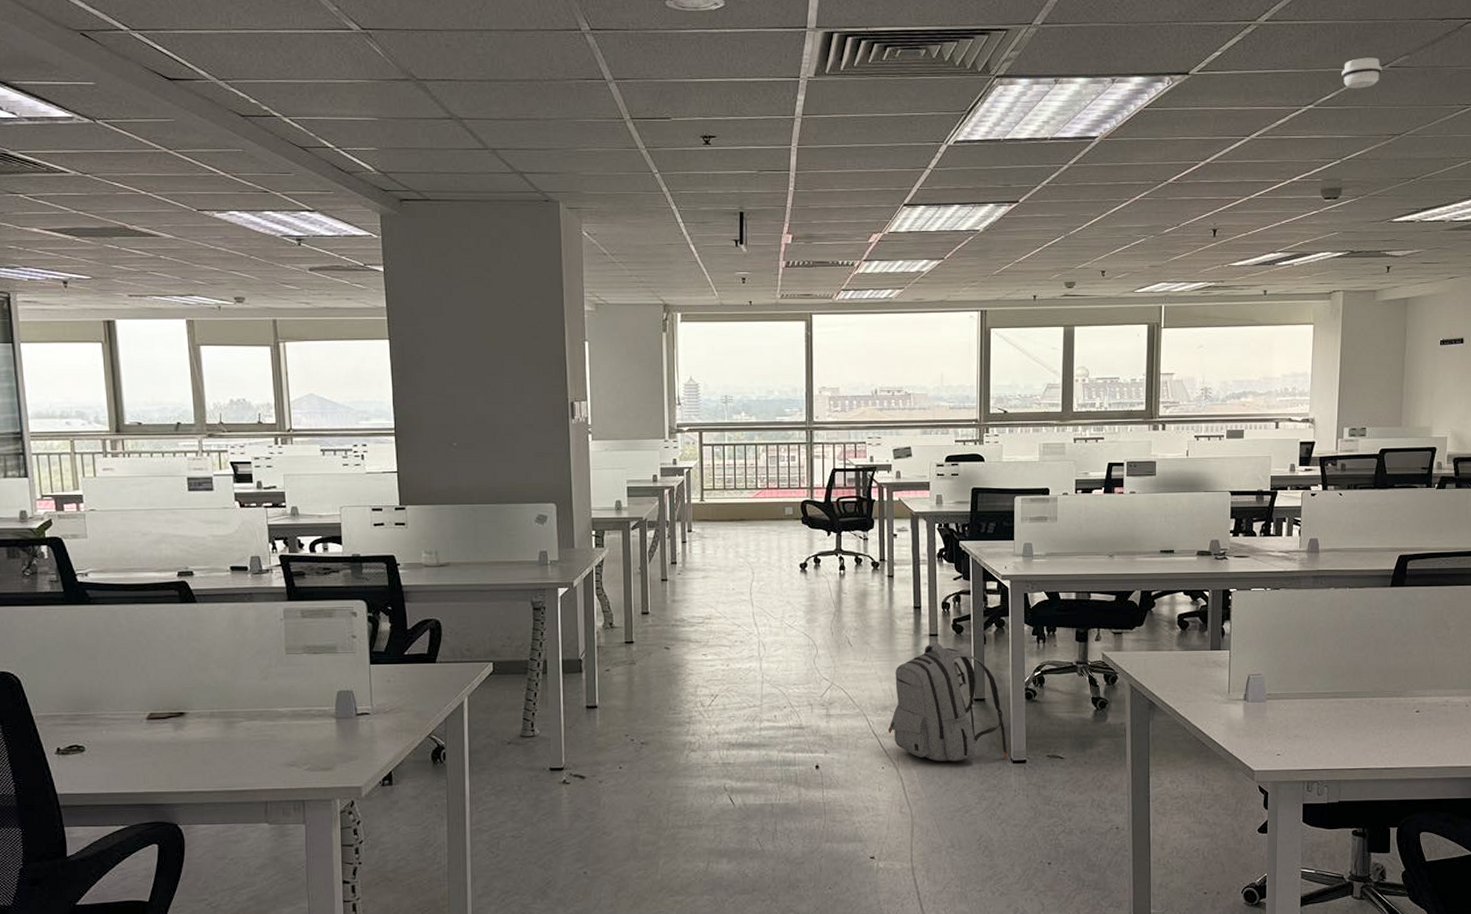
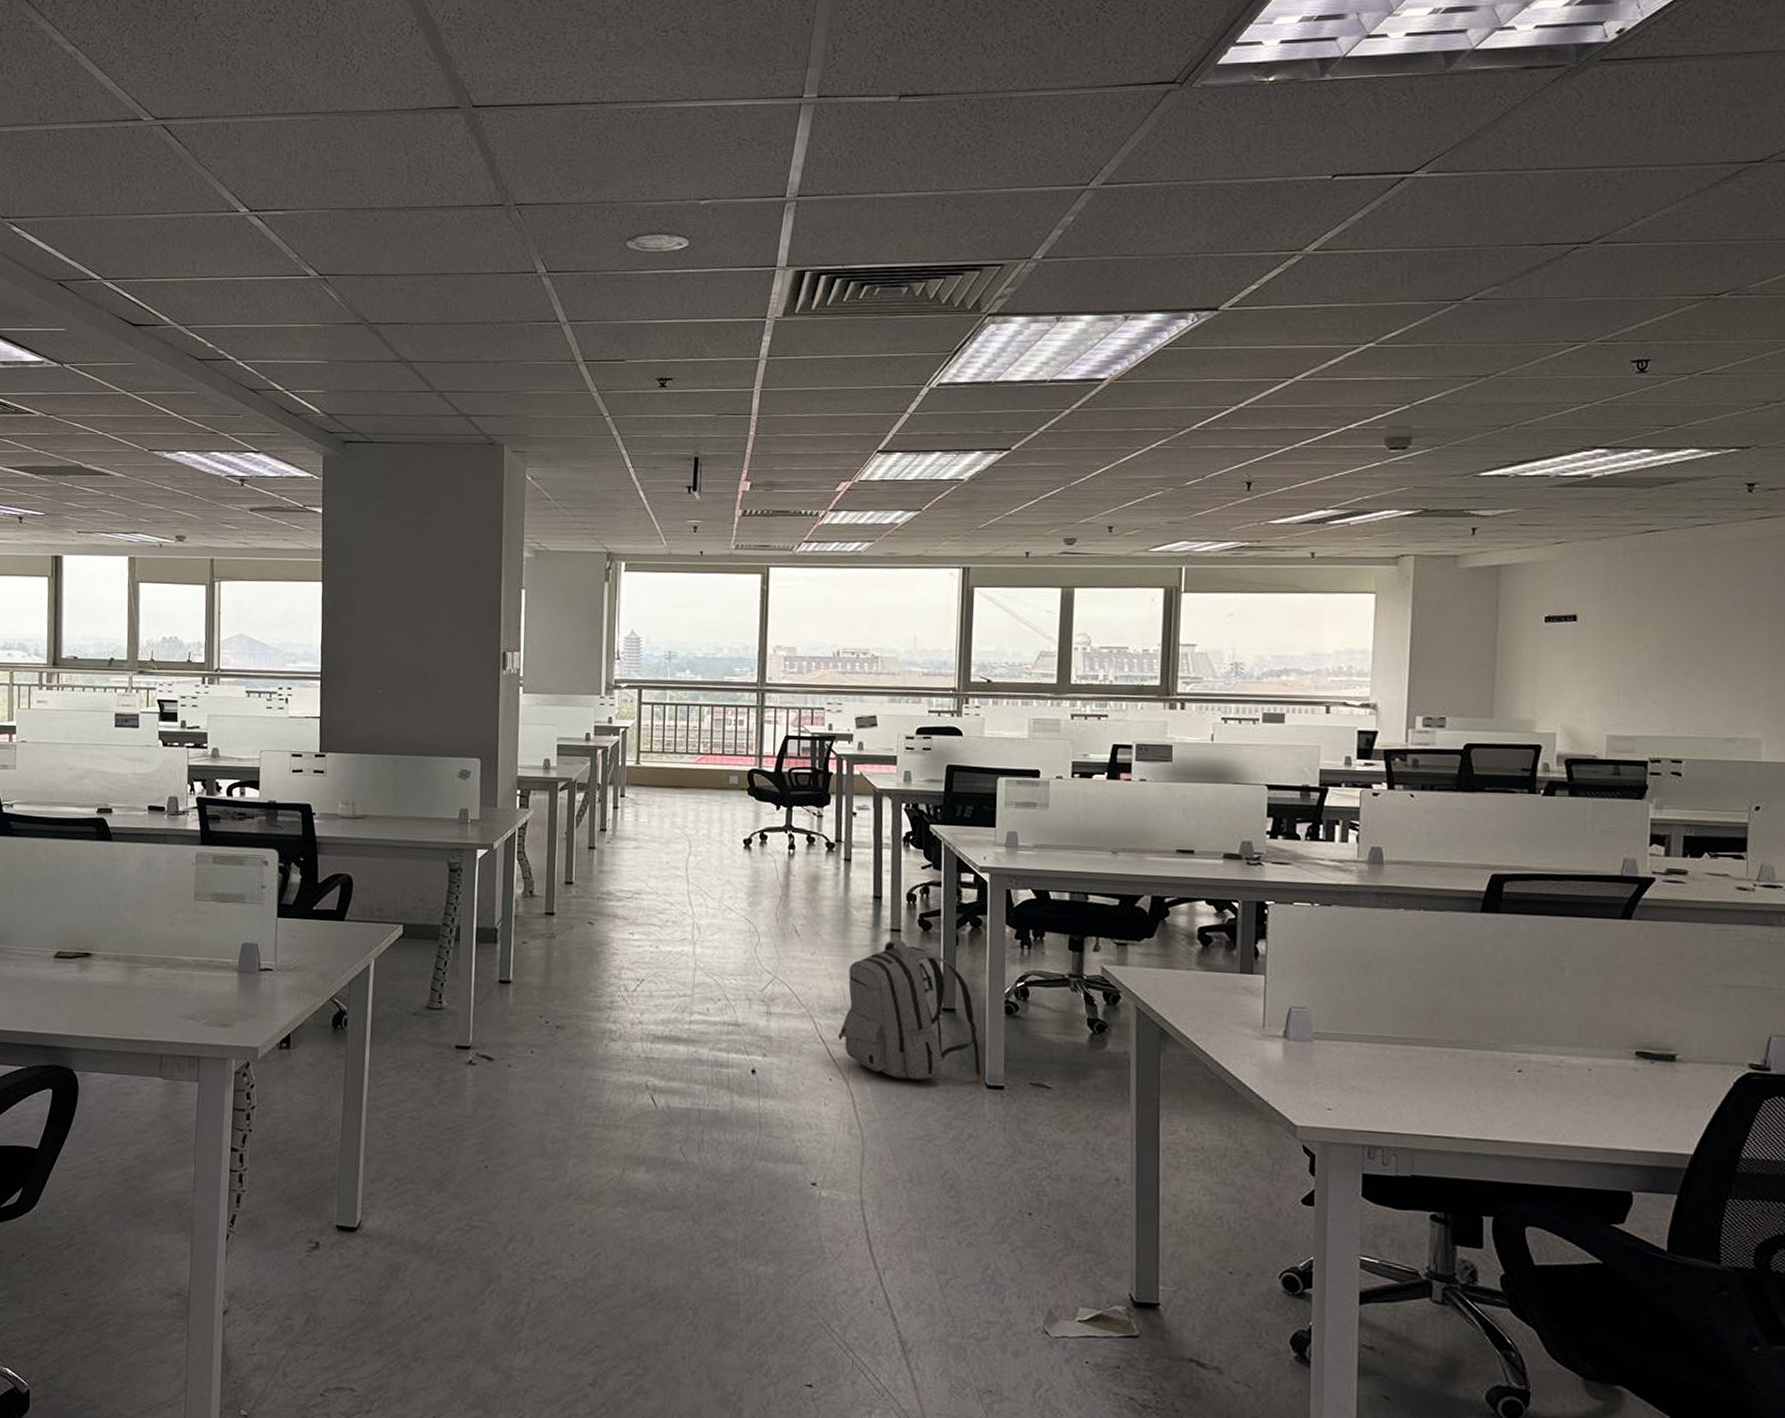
smoke detector: present [1341,57,1382,88] -> none [1411,289,1463,324]

